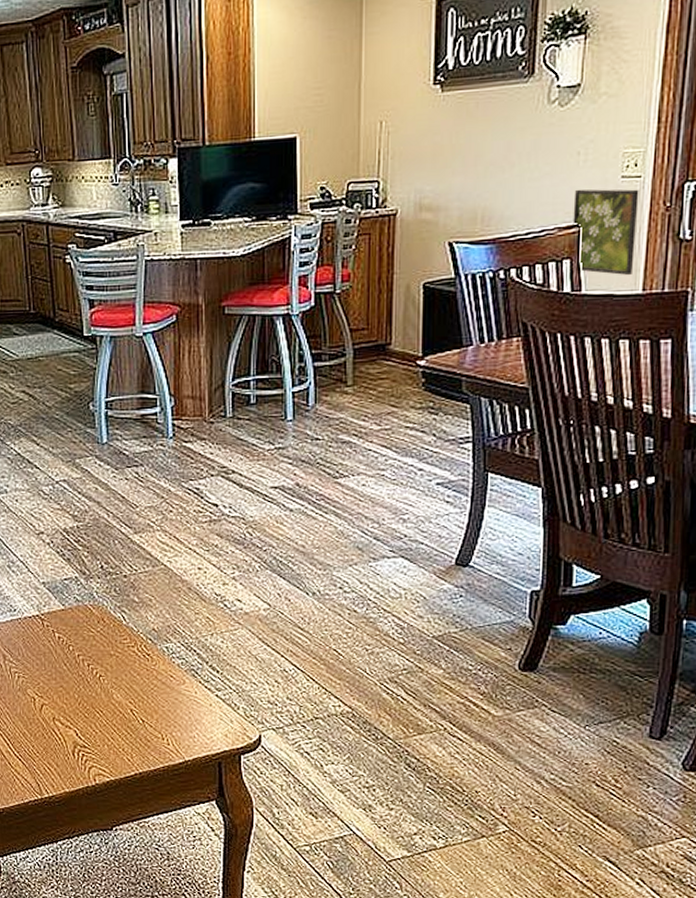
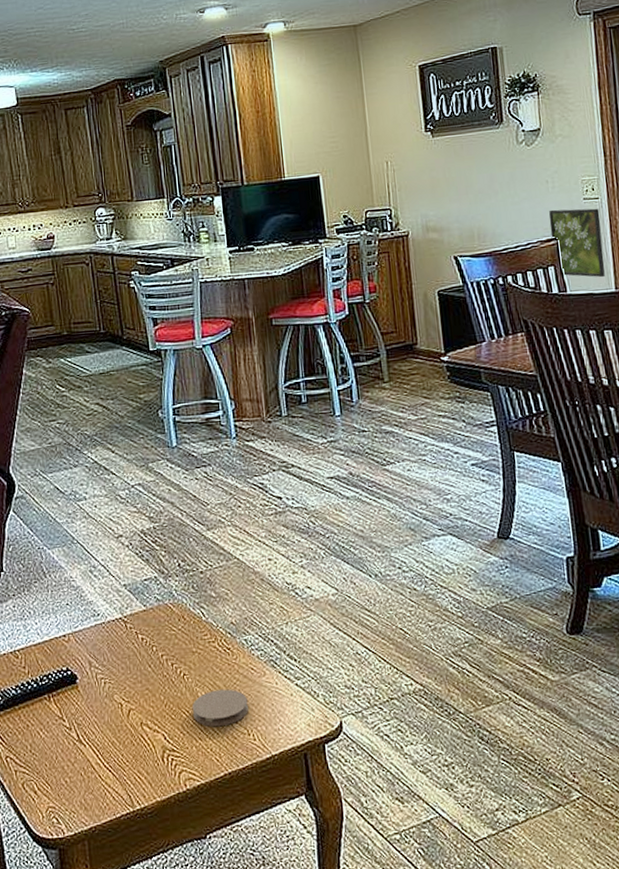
coaster: none [106,693,164,729] -> present [192,689,248,727]

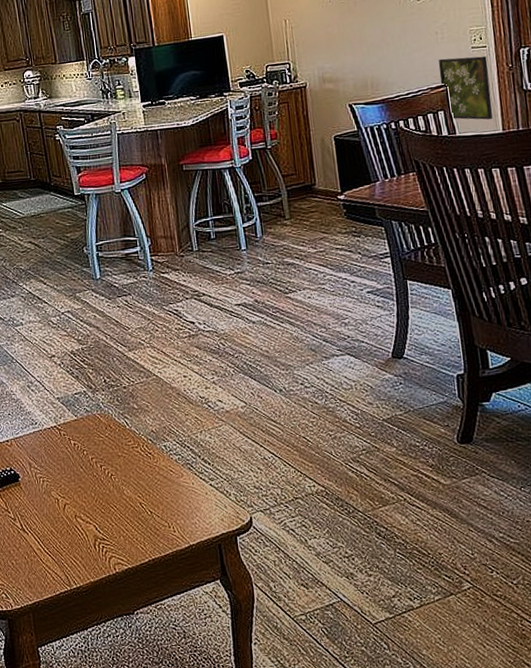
coaster: present [192,689,248,727] -> none [119,488,169,520]

